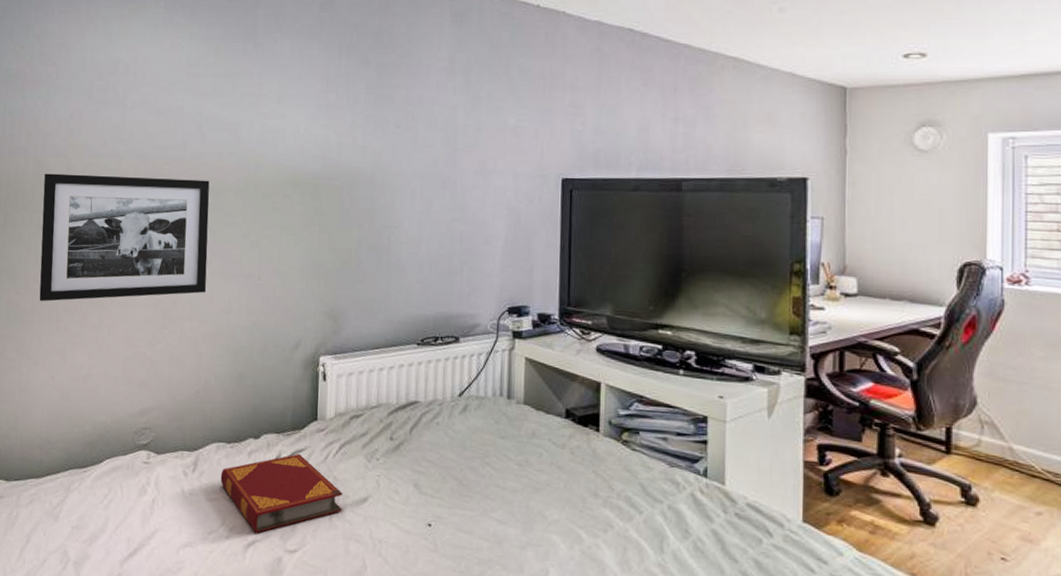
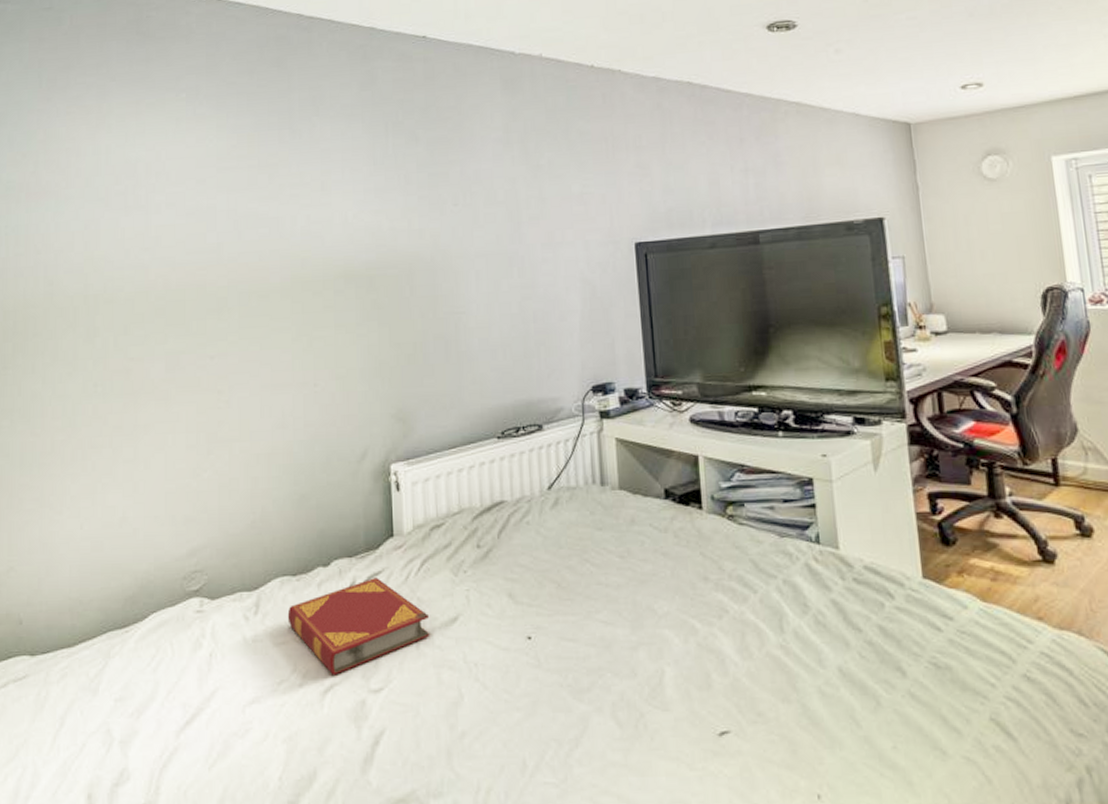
picture frame: present [39,173,210,302] -> none [58,283,256,441]

